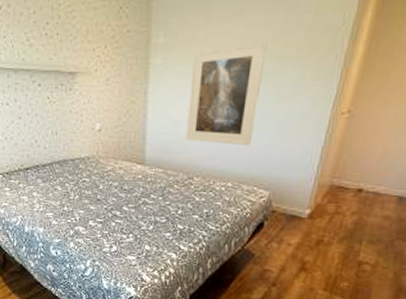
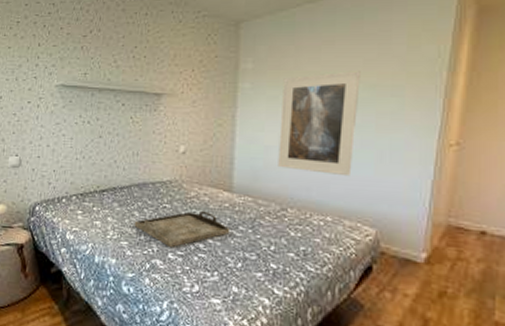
serving tray: none [57,182,143,216] -> present [134,210,231,248]

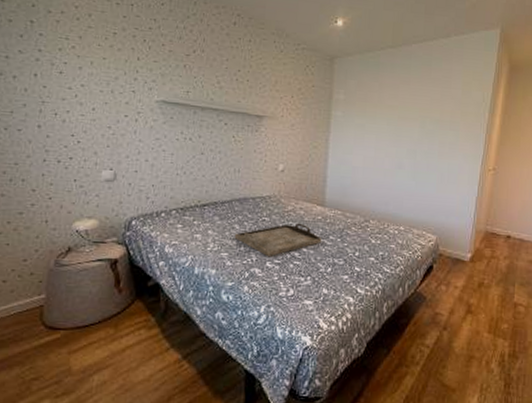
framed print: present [278,71,361,177] -> none [363,107,428,194]

